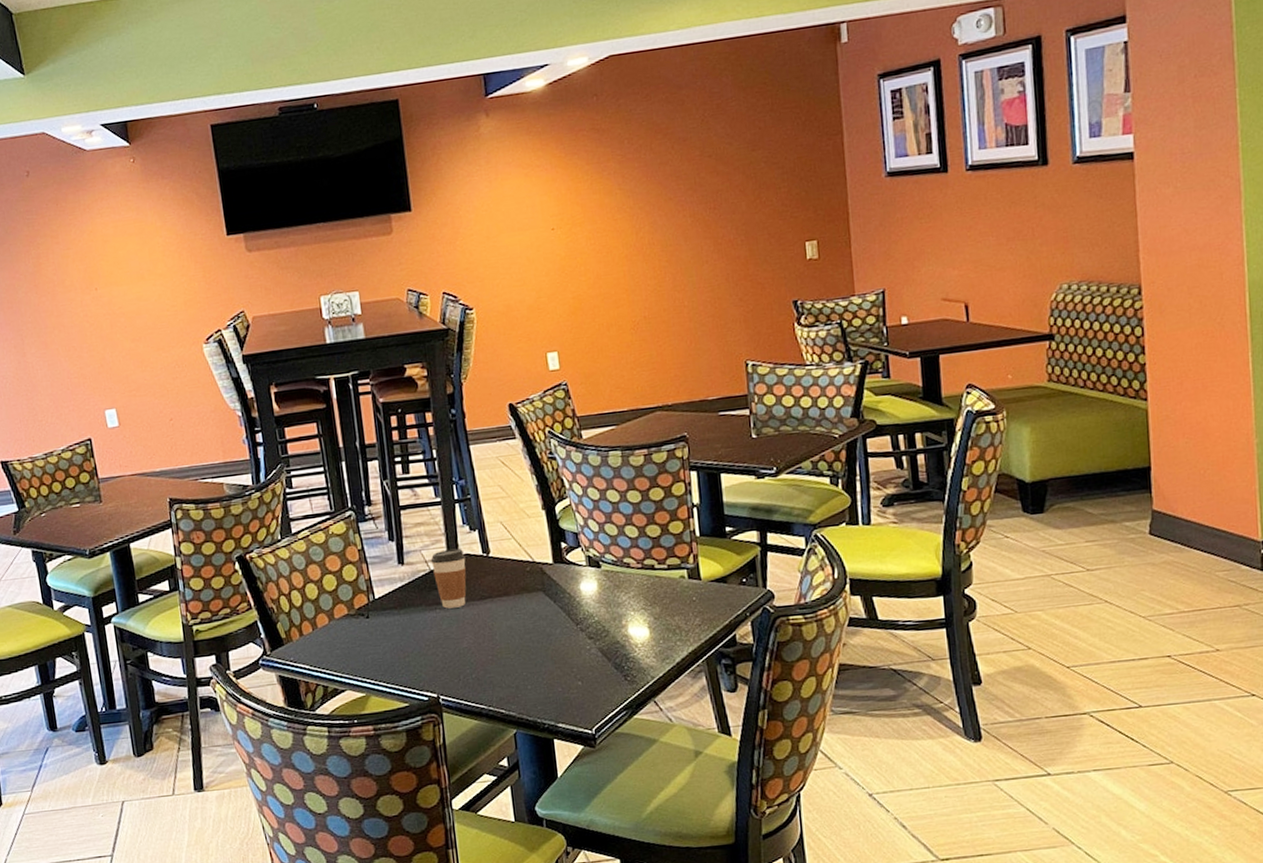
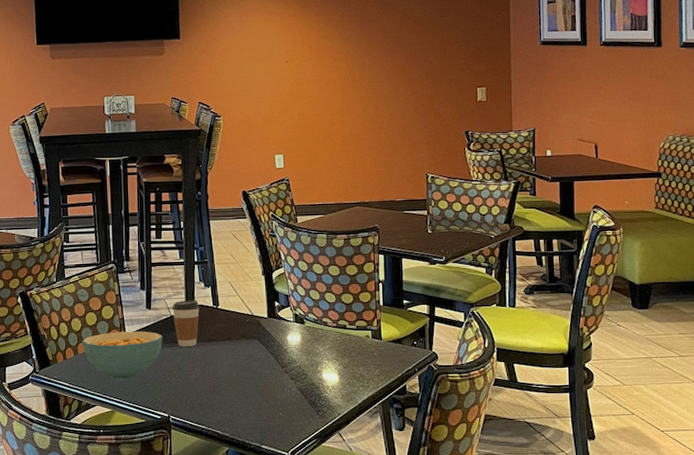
cereal bowl: none [320,592,423,657] -> present [82,331,163,380]

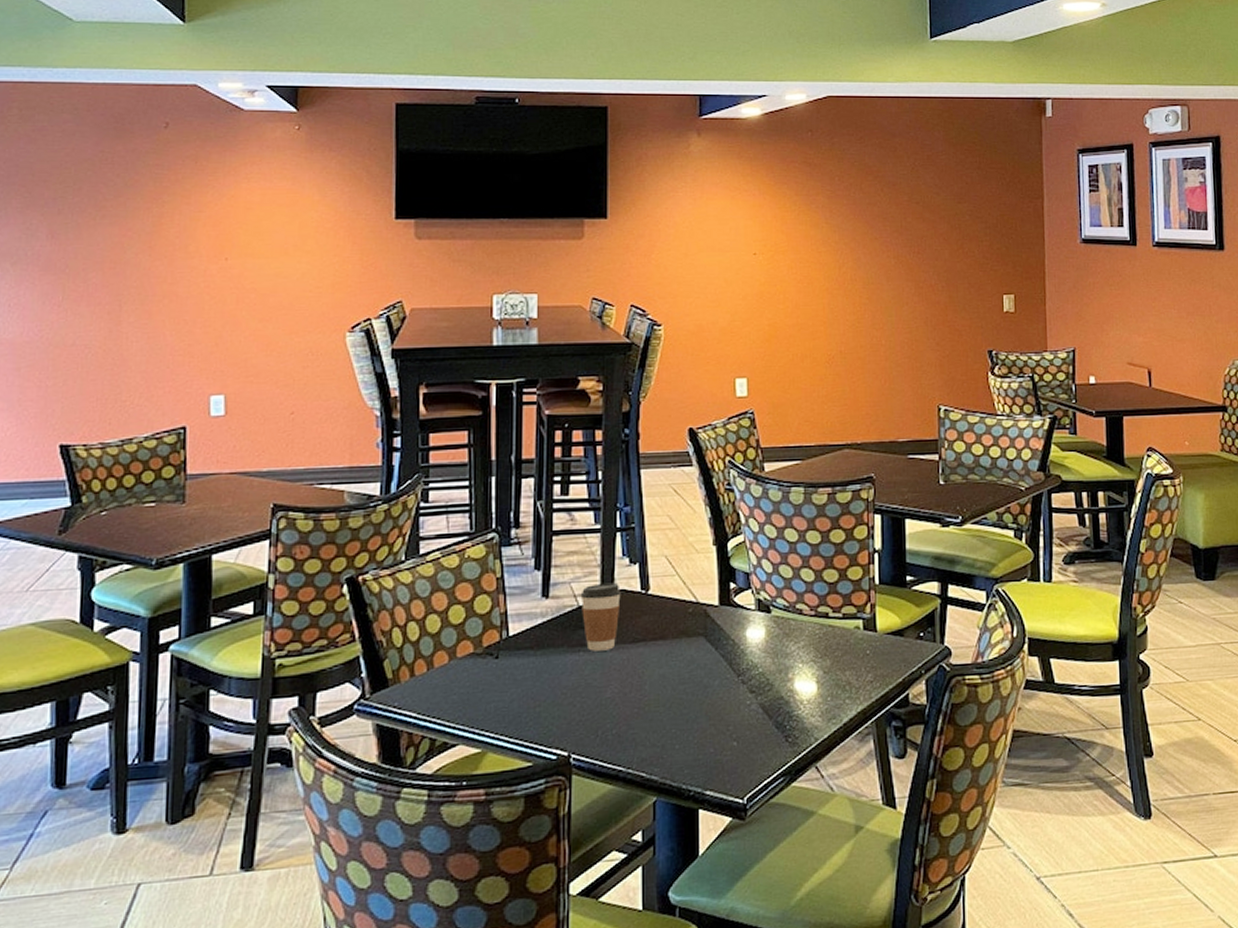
cereal bowl: present [82,331,163,380] -> none [440,630,564,705]

